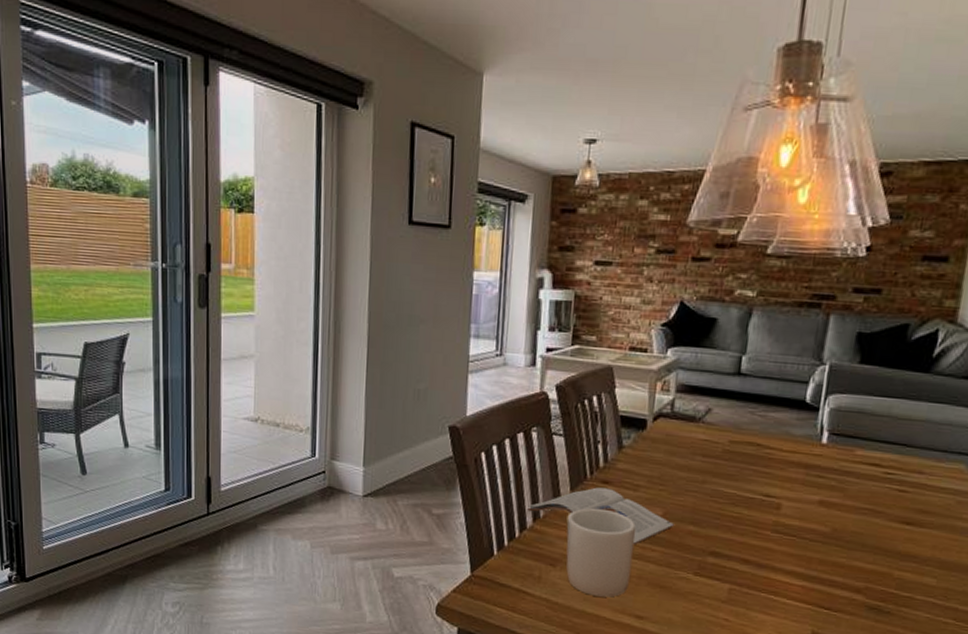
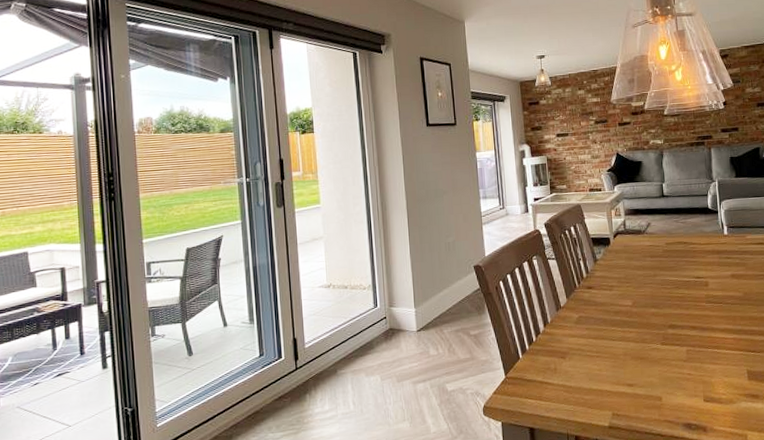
magazine: present [527,487,674,545] -> none [538,292,641,331]
mug: present [565,507,636,598] -> none [567,307,619,376]

